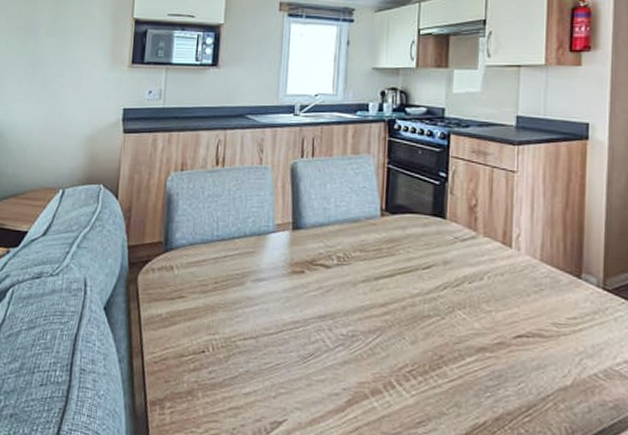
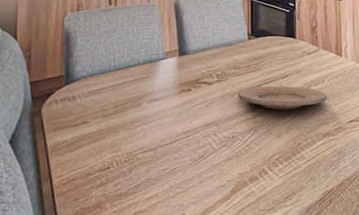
plate: none [362,276,486,311] -> present [237,85,327,110]

